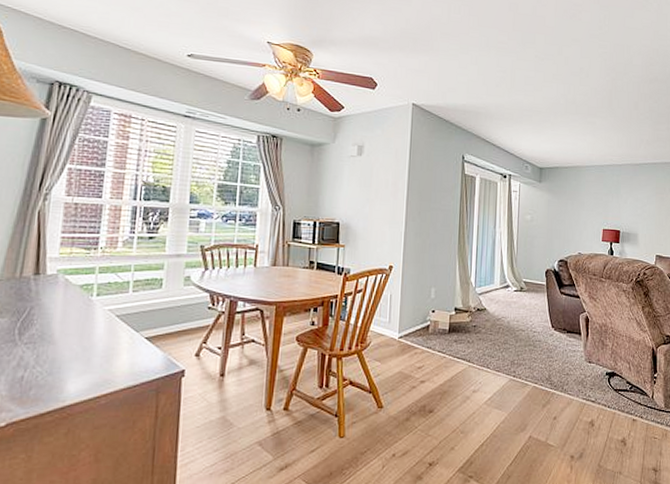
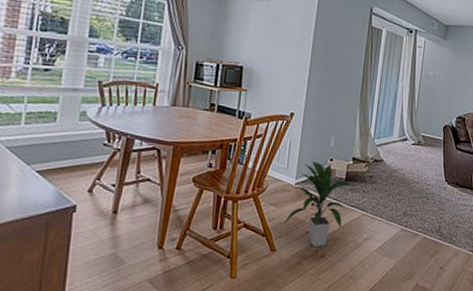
indoor plant: none [389,314,460,401] -> present [283,161,356,246]

